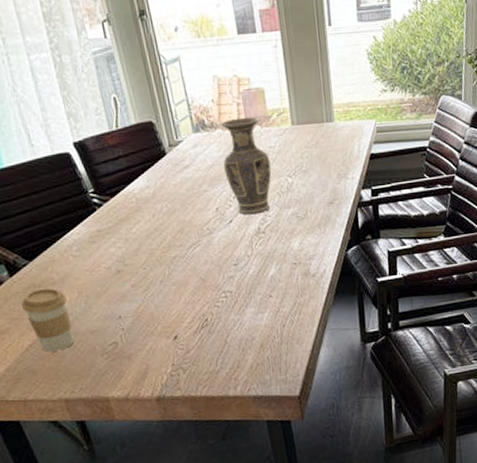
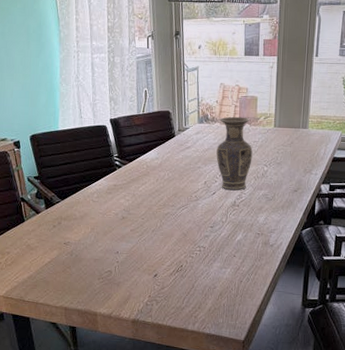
coffee cup: present [21,288,75,352] -> none [50,221,83,270]

